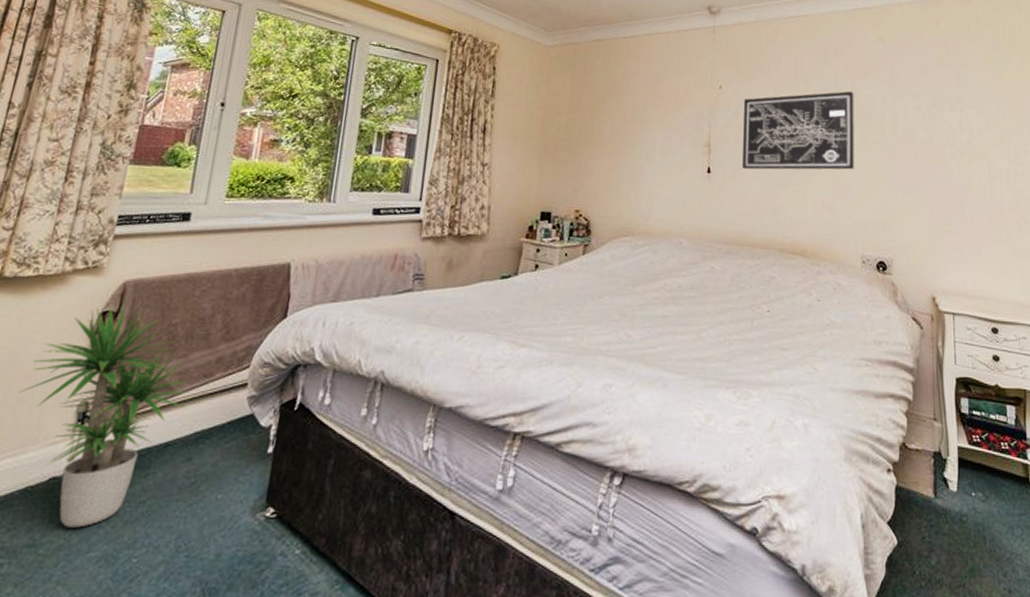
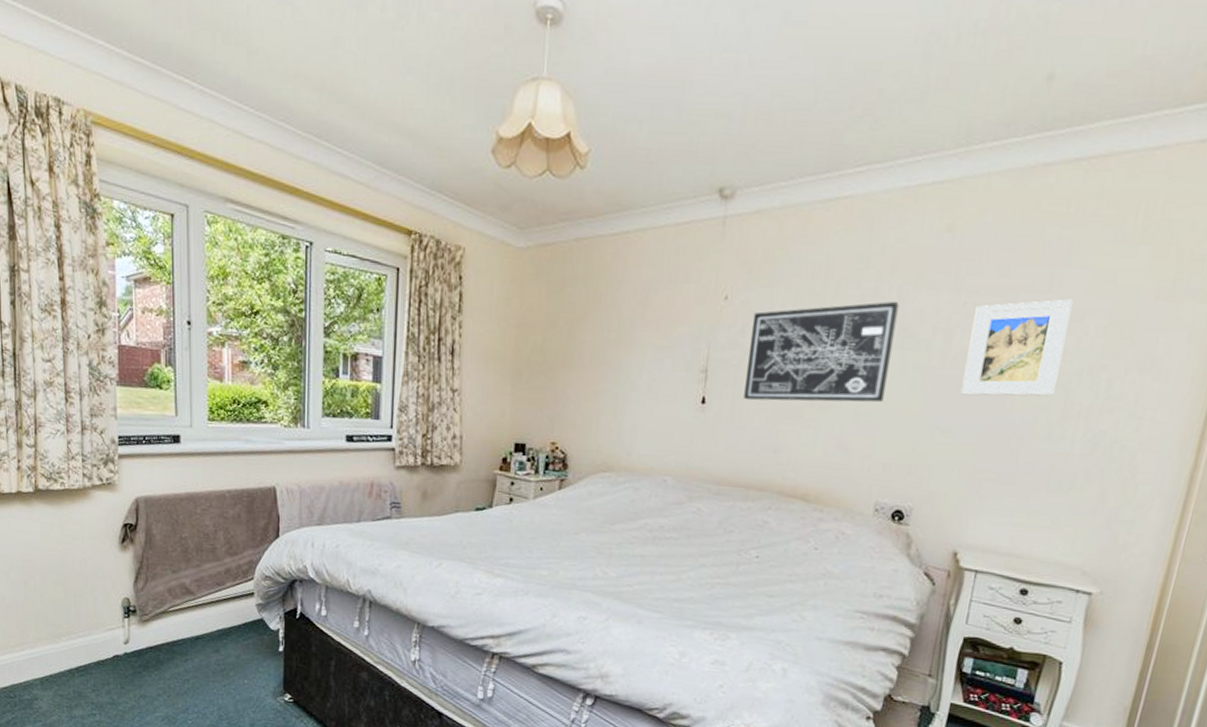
potted plant: present [18,304,187,528] -> none [74,518,208,694]
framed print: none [910,90,980,164] -> present [960,299,1074,397]

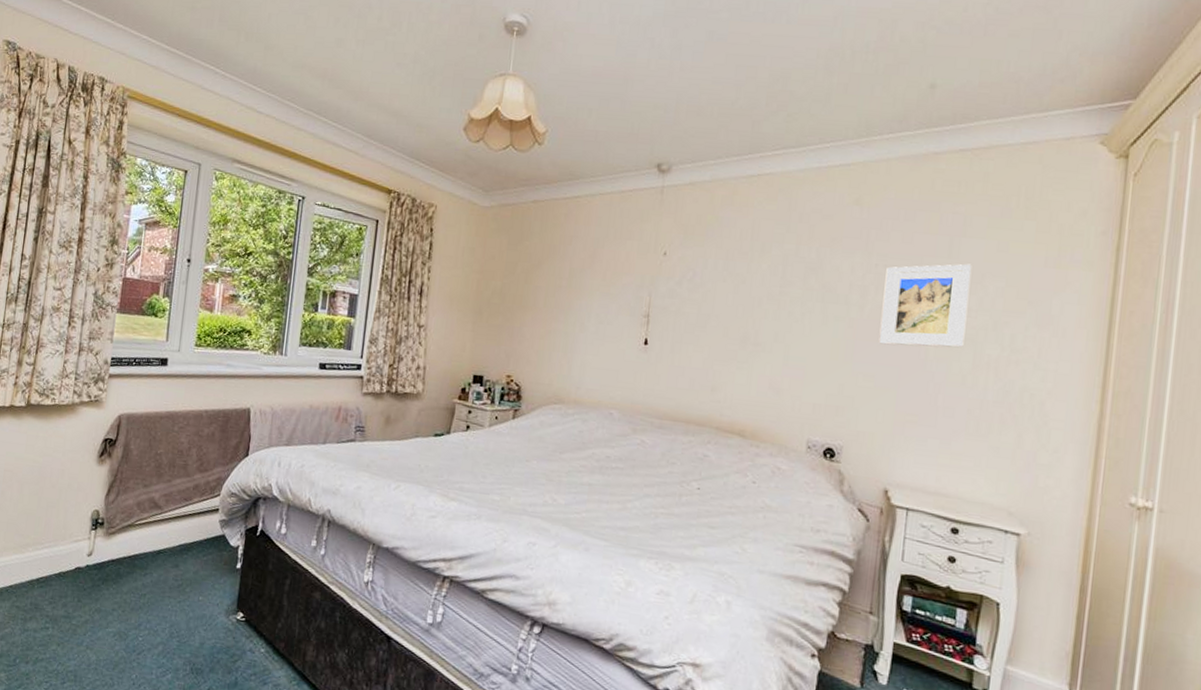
wall art: present [744,301,899,403] -> none [682,261,818,349]

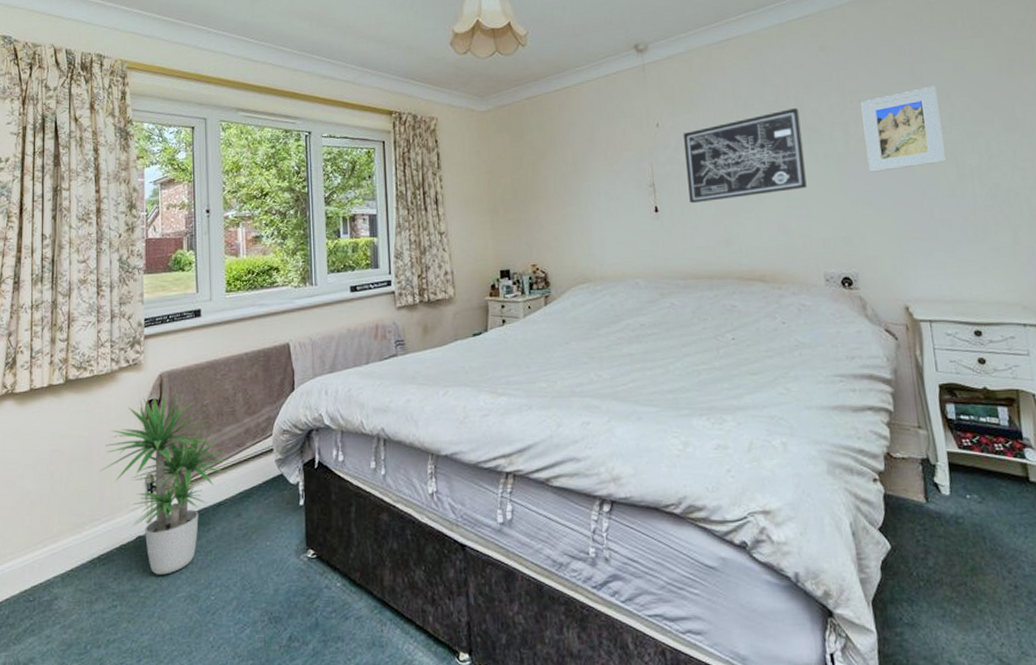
potted plant: none [48,433,173,608] -> present [99,392,229,575]
wall art: none [682,261,818,349] -> present [682,107,807,204]

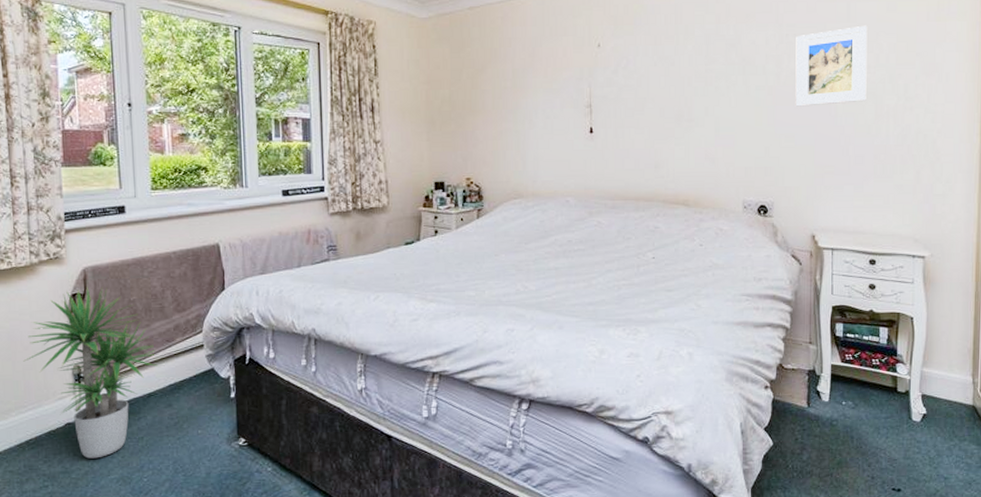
wall art: present [682,107,807,204] -> none [623,37,737,127]

